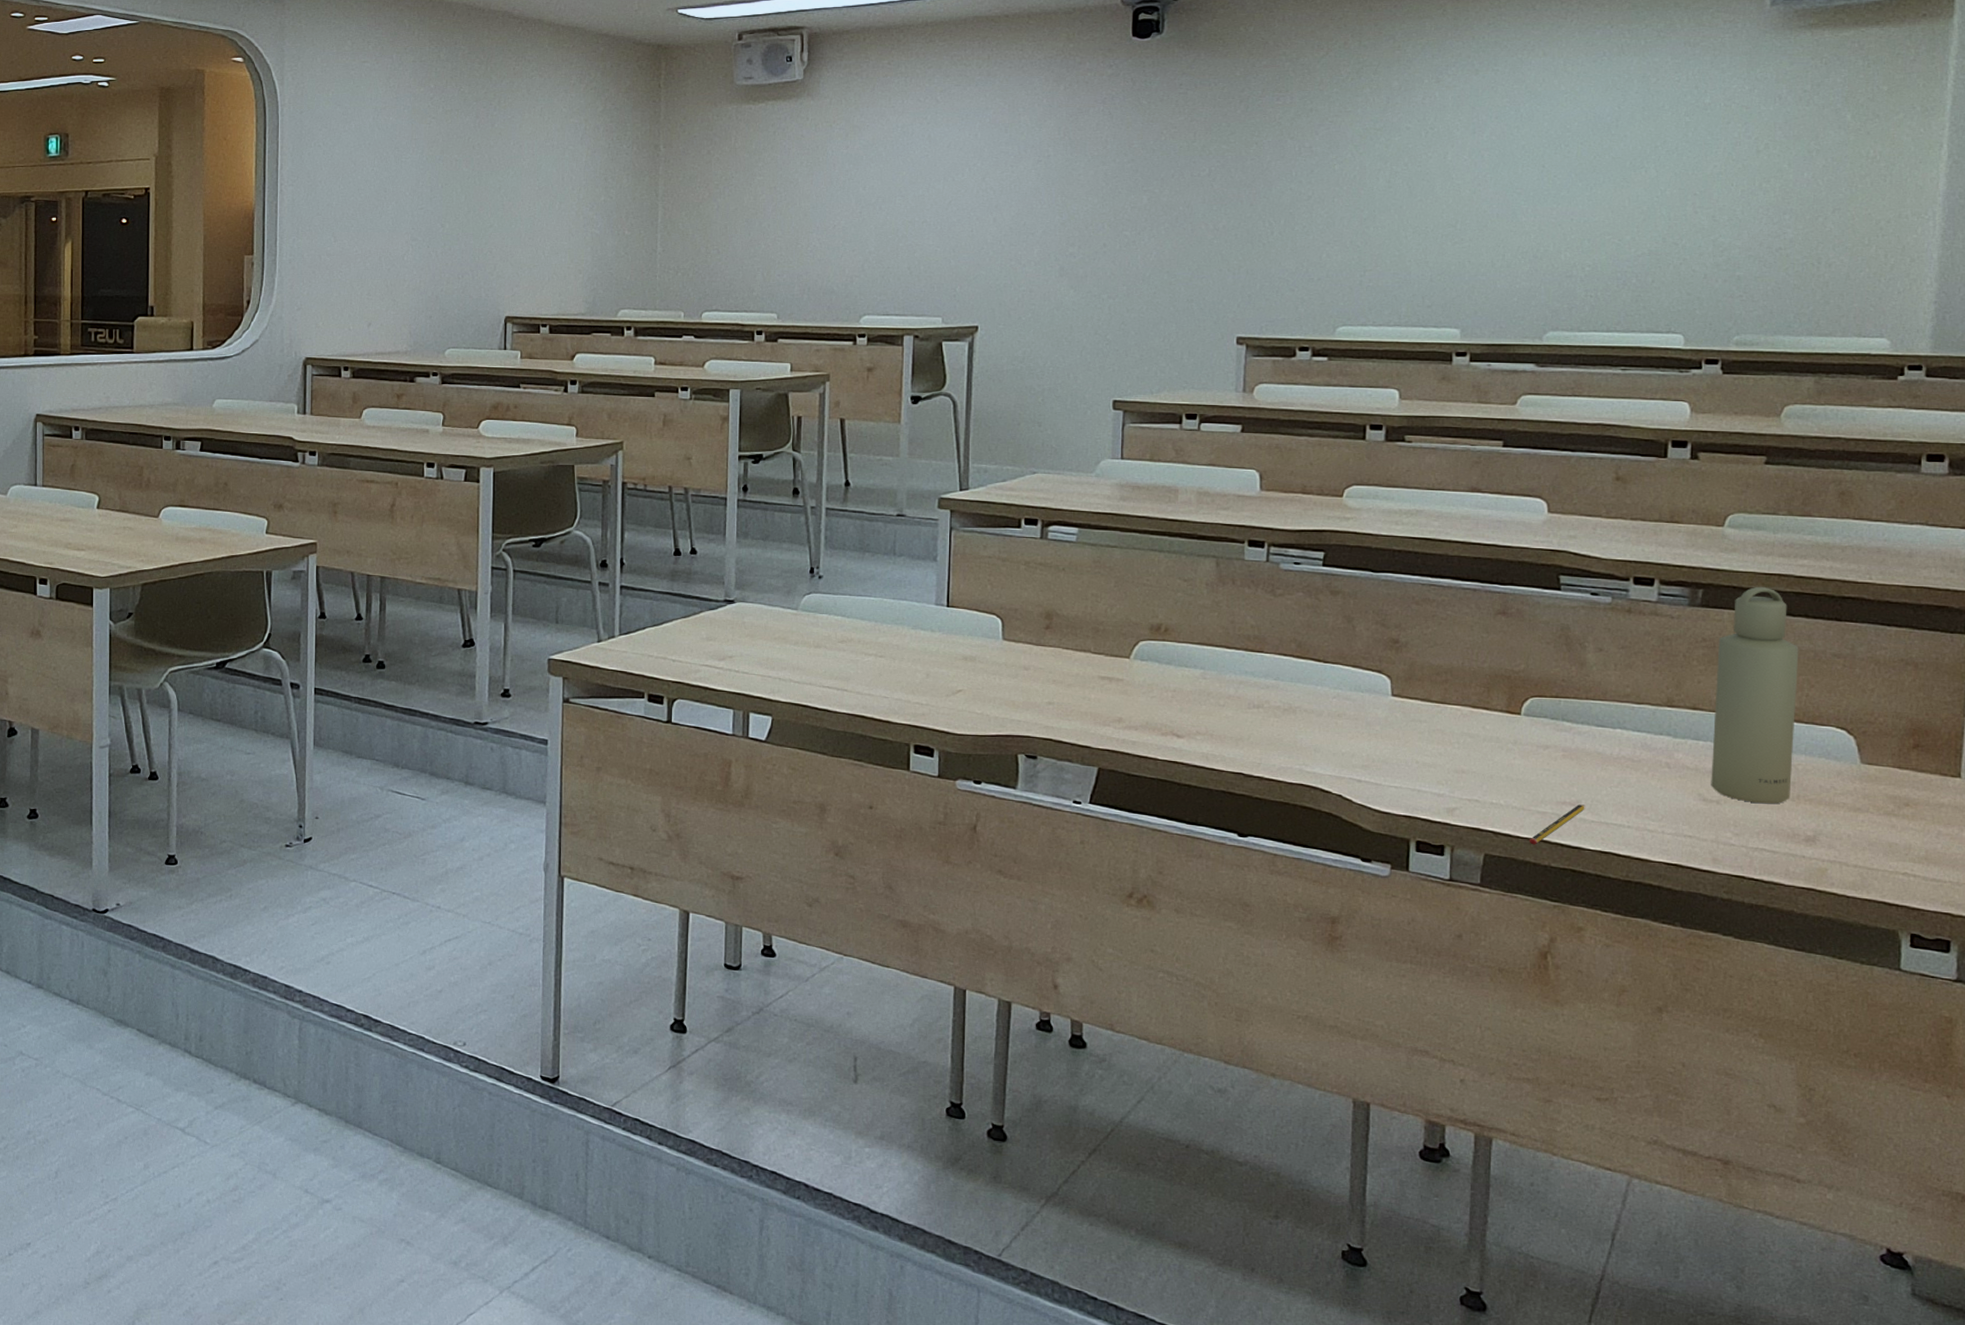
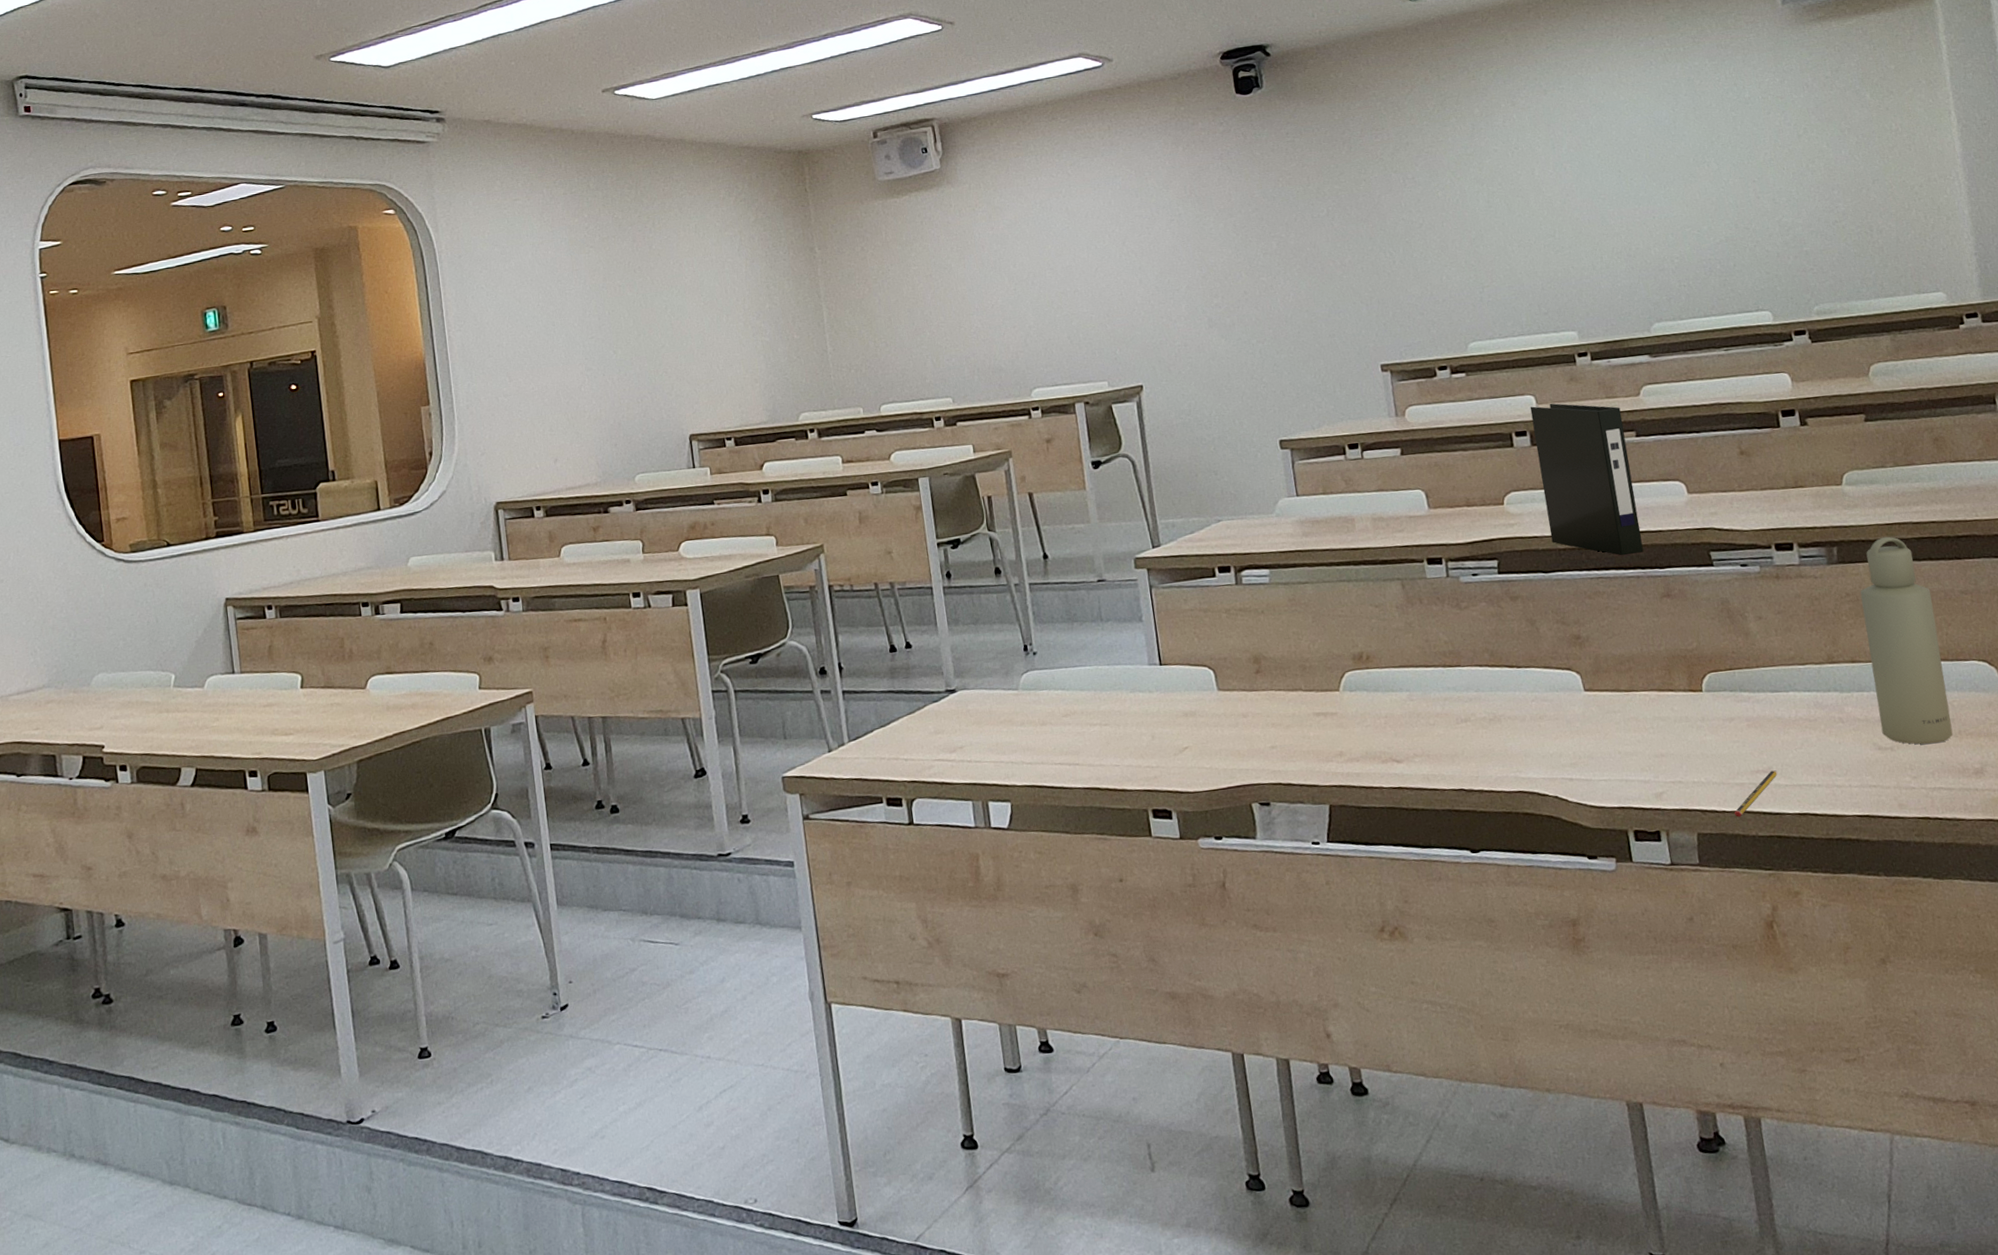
binder: none [1387,400,1491,566] -> present [1530,403,1644,556]

